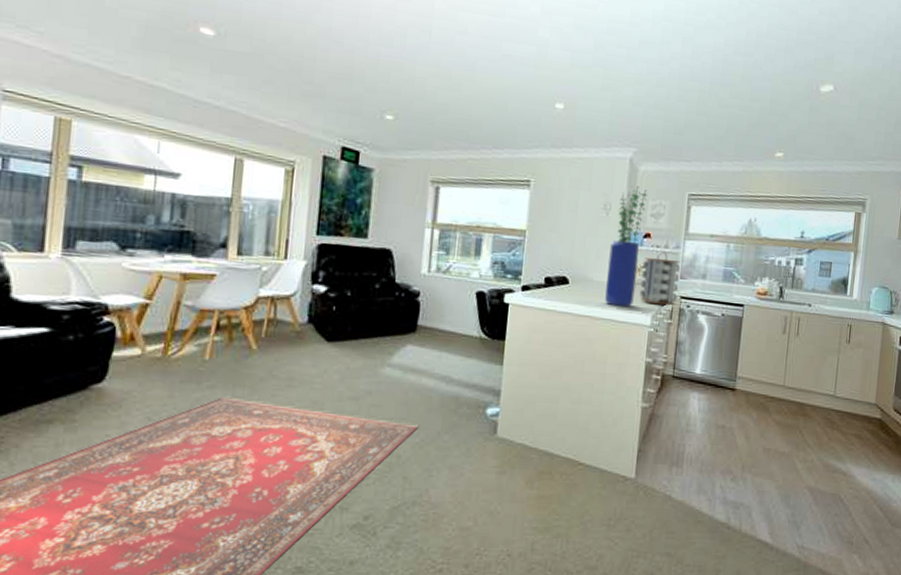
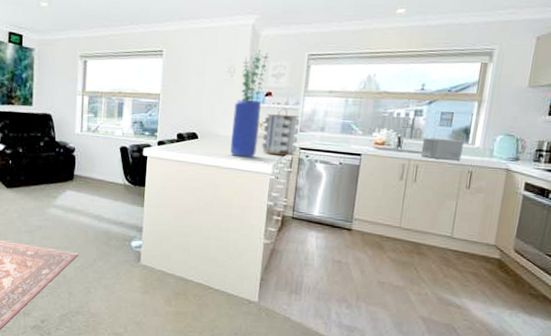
toaster: none [802,288,842,314] -> present [420,138,464,162]

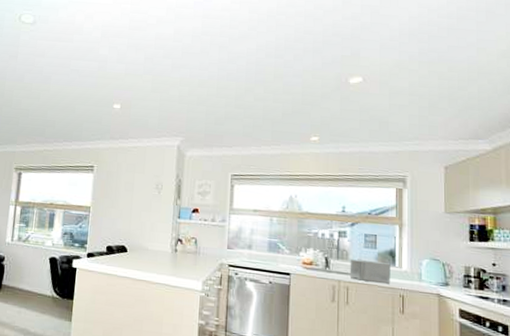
vase: present [230,49,269,158] -> none [159,168,195,274]
spice rack: present [261,108,300,156] -> none [190,224,228,273]

